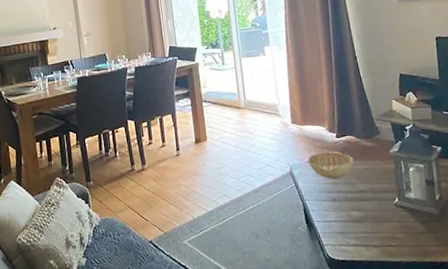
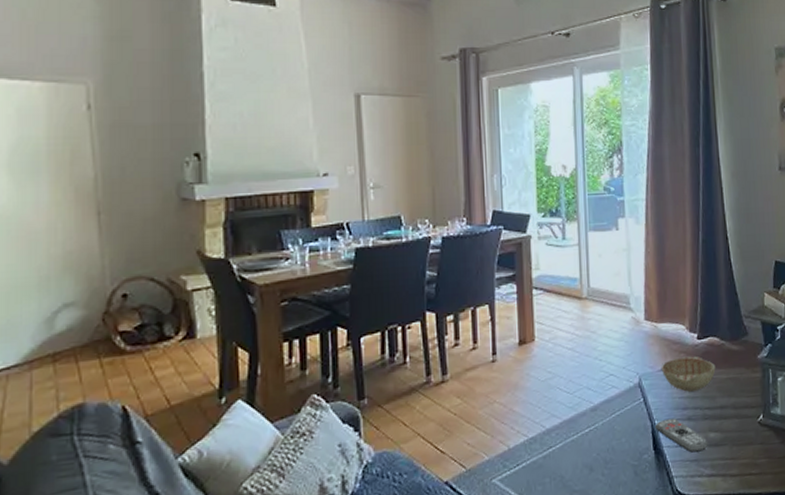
remote control: none [306,199,352,227] -> present [655,418,708,453]

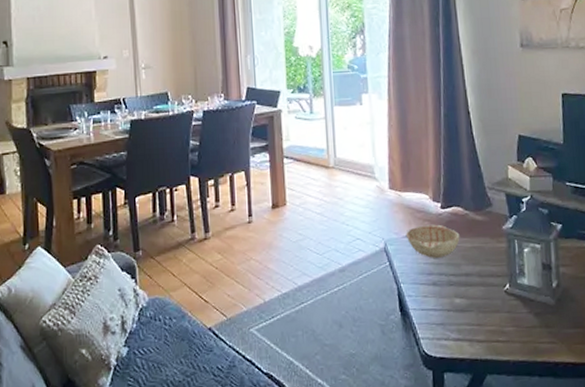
remote control: present [655,418,708,453] -> none [401,282,454,316]

